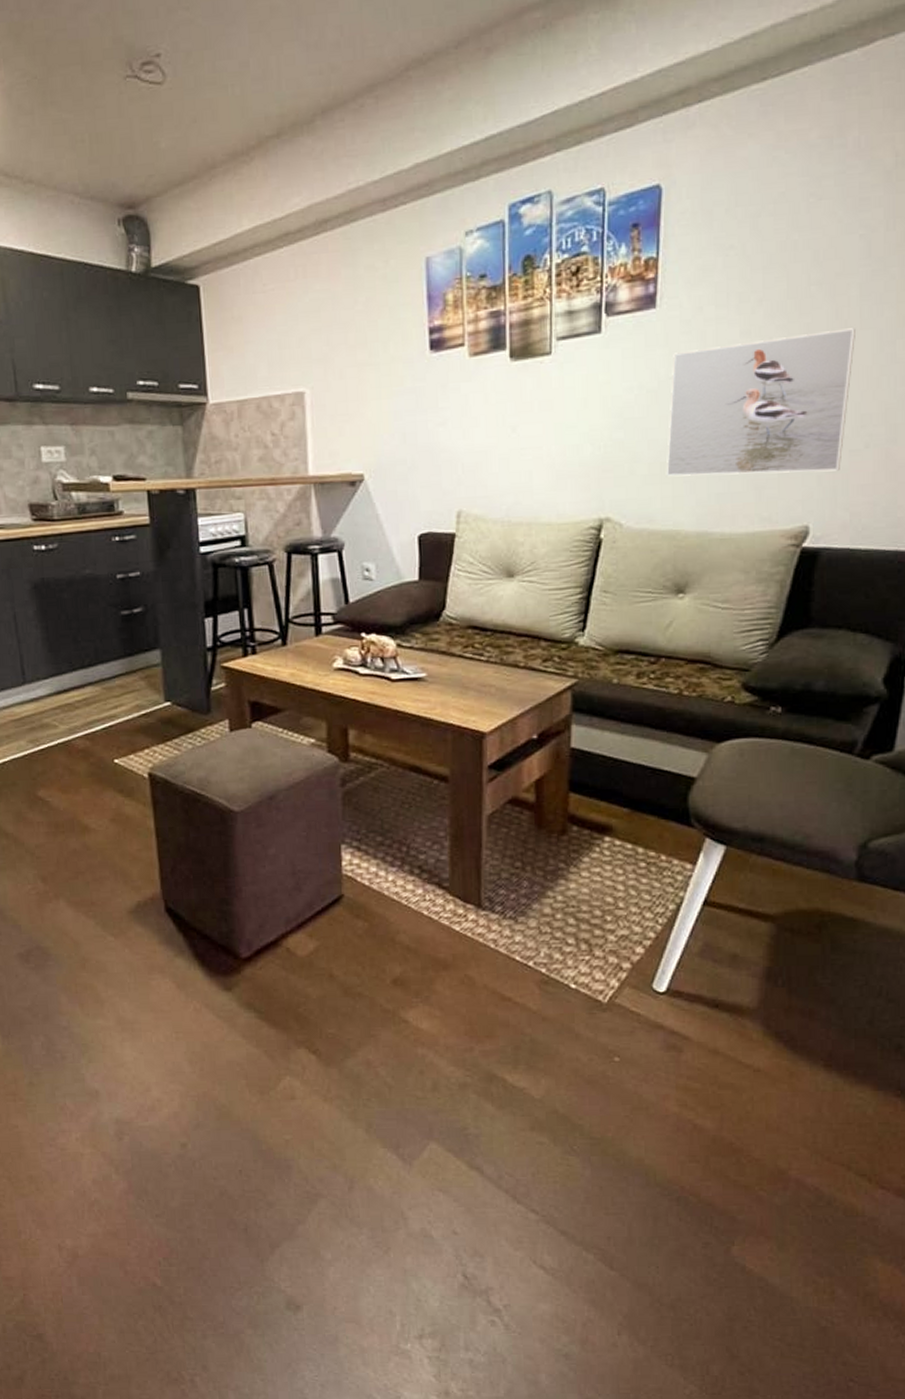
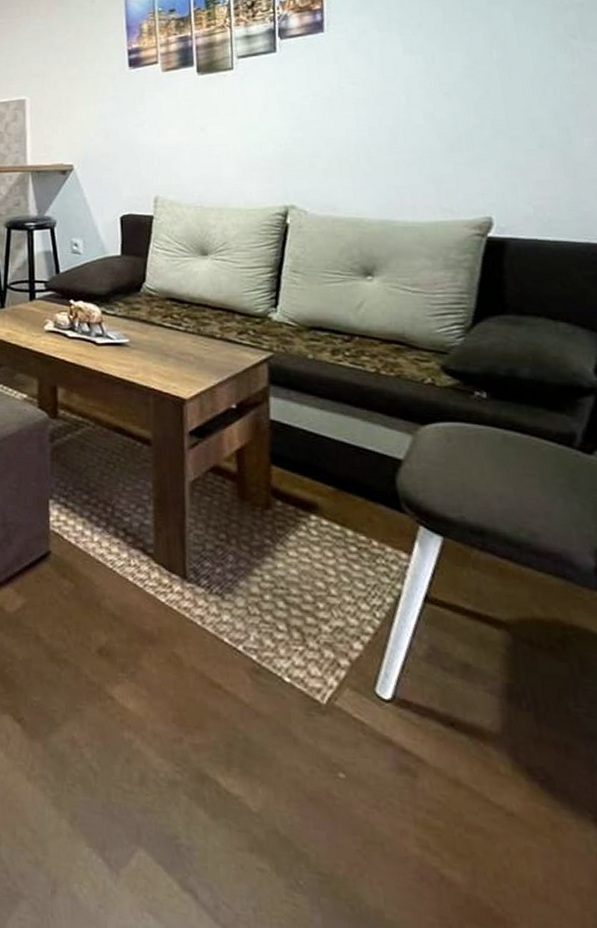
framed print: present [666,328,855,477] -> none [342,45,517,171]

